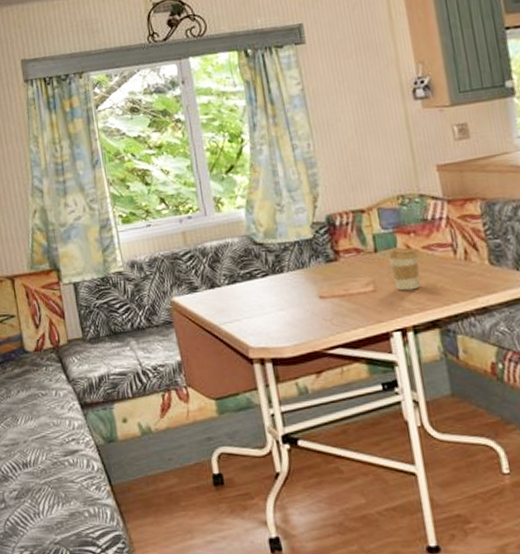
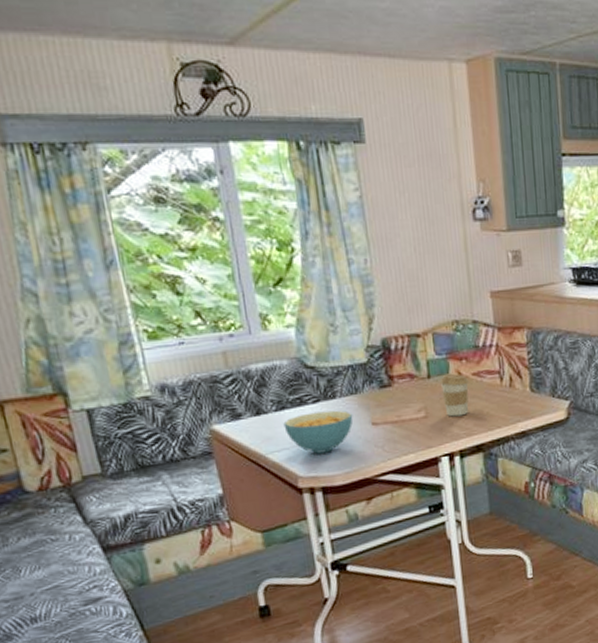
cereal bowl: none [235,284,301,326] -> present [283,410,353,454]

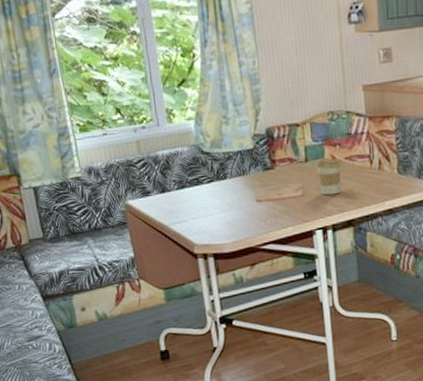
cereal bowl: present [283,410,353,454] -> none [183,189,241,226]

